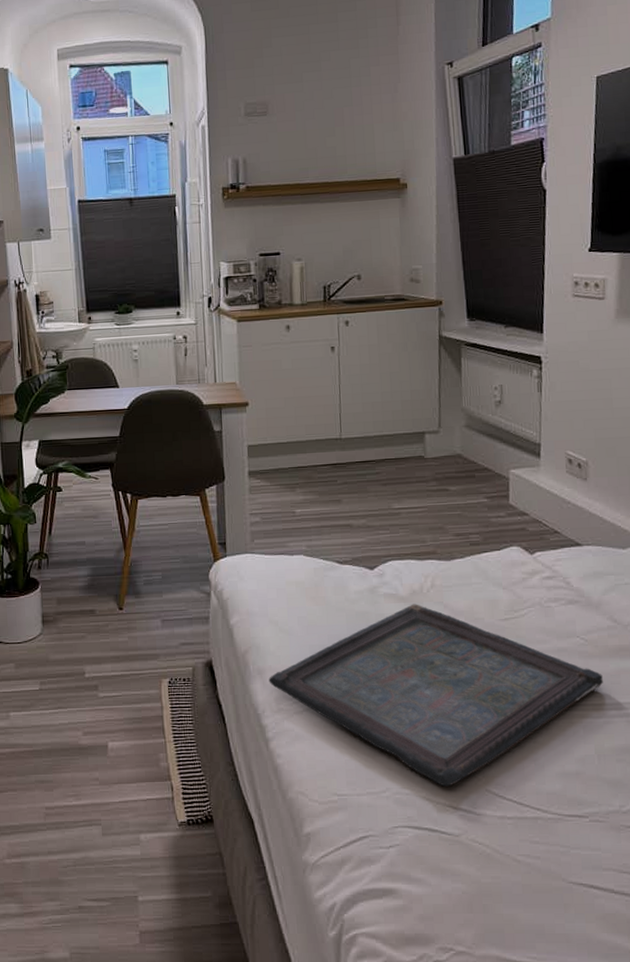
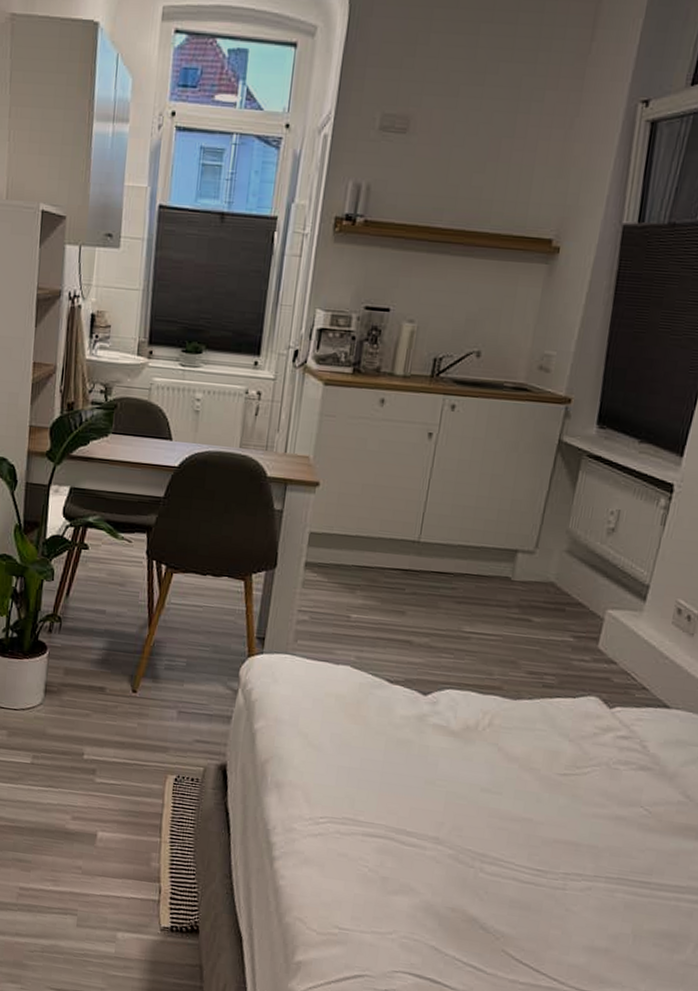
serving tray: present [268,604,603,787] -> none [286,740,659,940]

